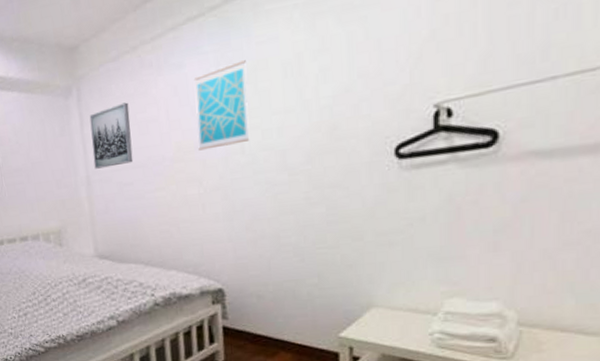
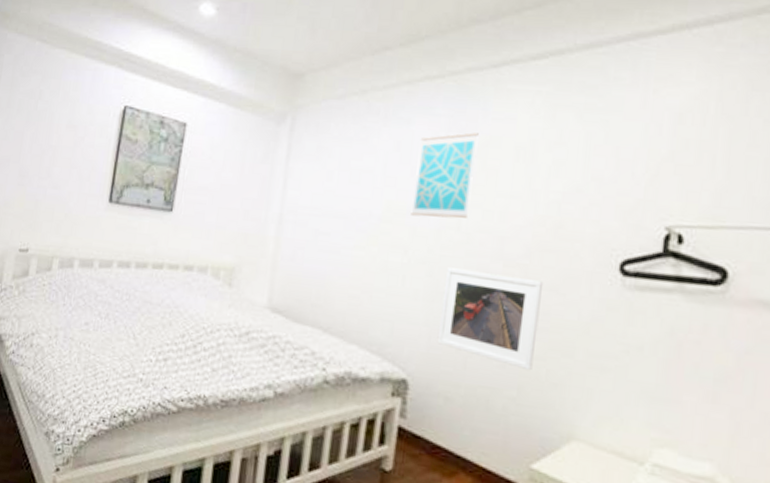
wall art: present [89,102,133,169] -> none [291,144,345,211]
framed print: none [239,181,328,260] -> present [437,267,544,371]

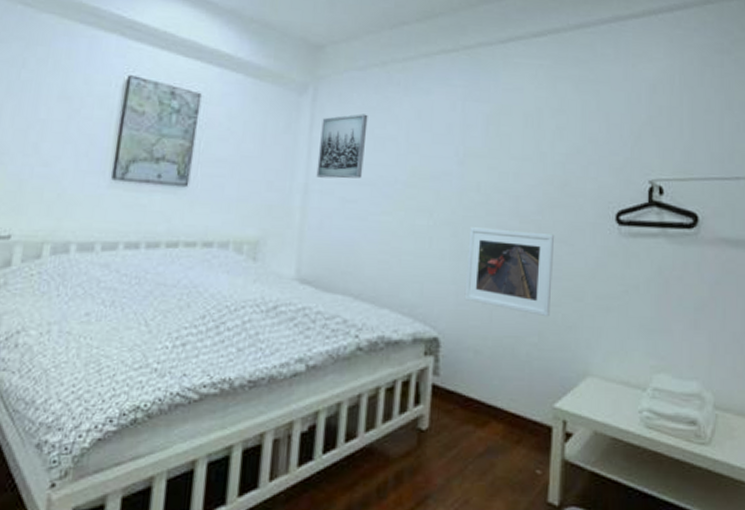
wall art: none [291,144,345,211] -> present [316,114,368,179]
wall art: present [410,133,479,219] -> none [434,102,492,181]

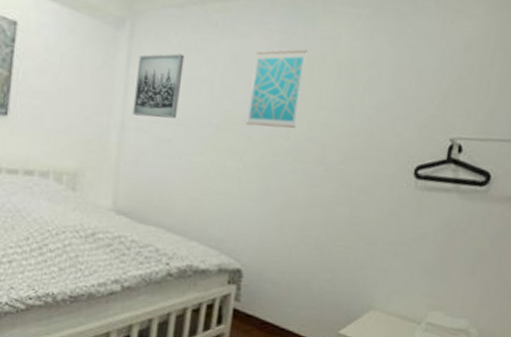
wall art: none [434,102,492,181] -> present [246,49,307,129]
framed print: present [464,227,555,317] -> none [267,172,356,258]

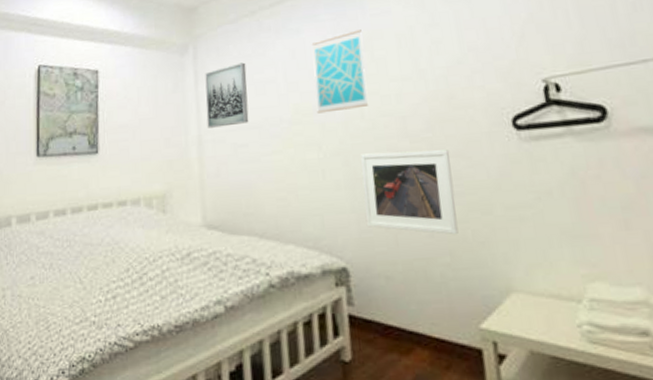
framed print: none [267,172,356,258] -> present [360,149,459,235]

